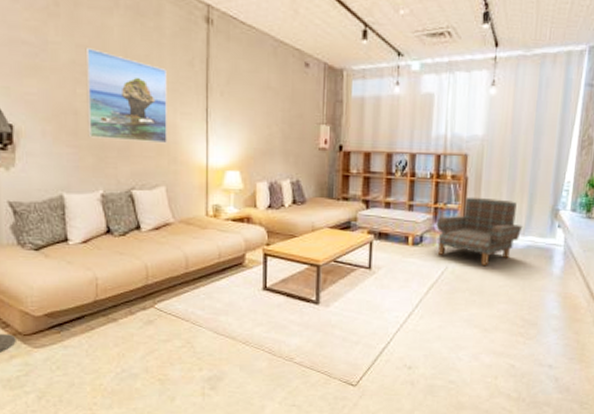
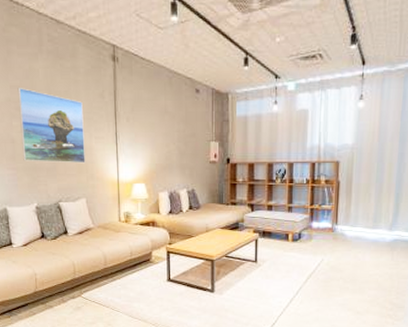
armchair: present [436,197,523,265] -> none [312,198,390,257]

